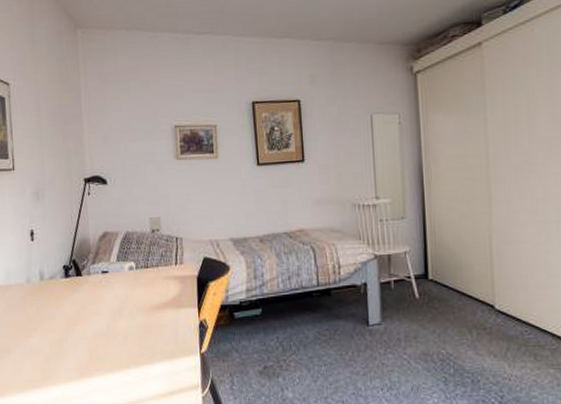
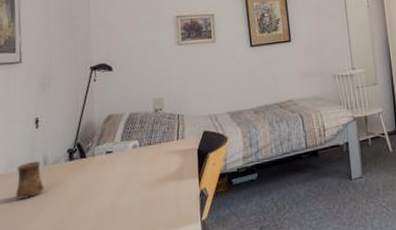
cup: none [14,274,42,313] -> present [15,160,44,199]

